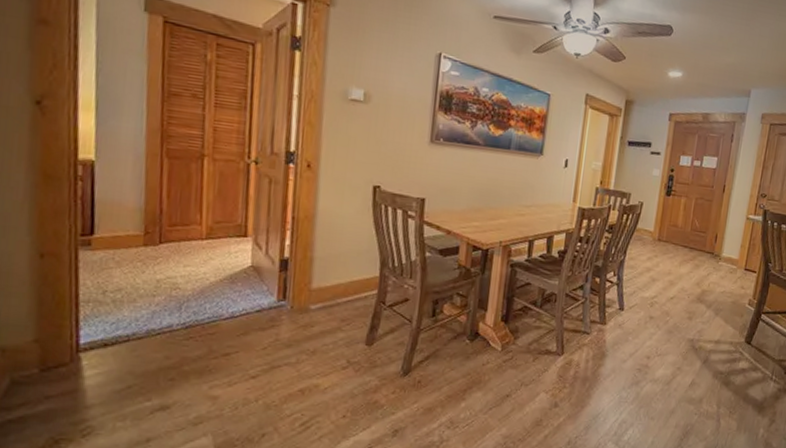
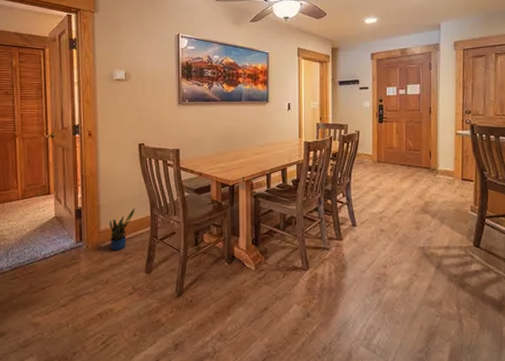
potted plant: none [323,264,360,316] -> present [109,207,135,251]

